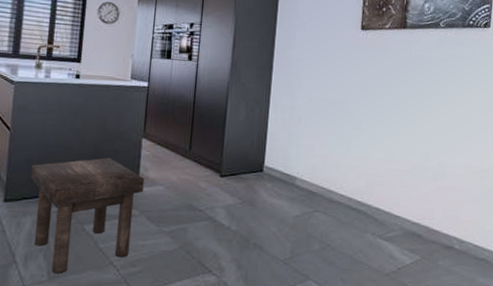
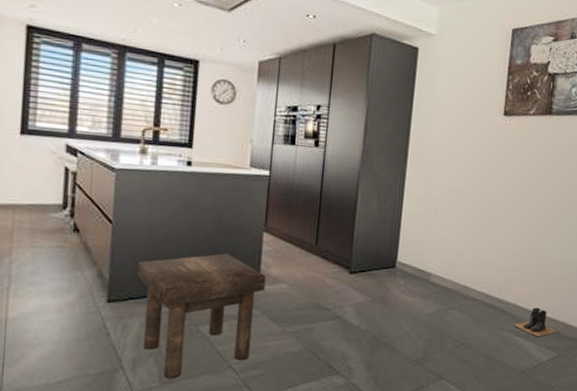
boots: none [376,211,420,240] -> present [512,307,557,337]

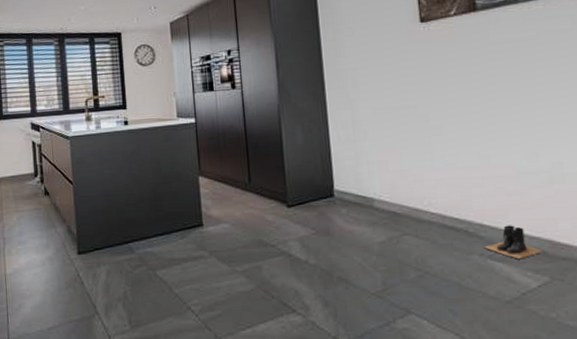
stool: present [137,253,266,380] -> none [98,200,209,323]

